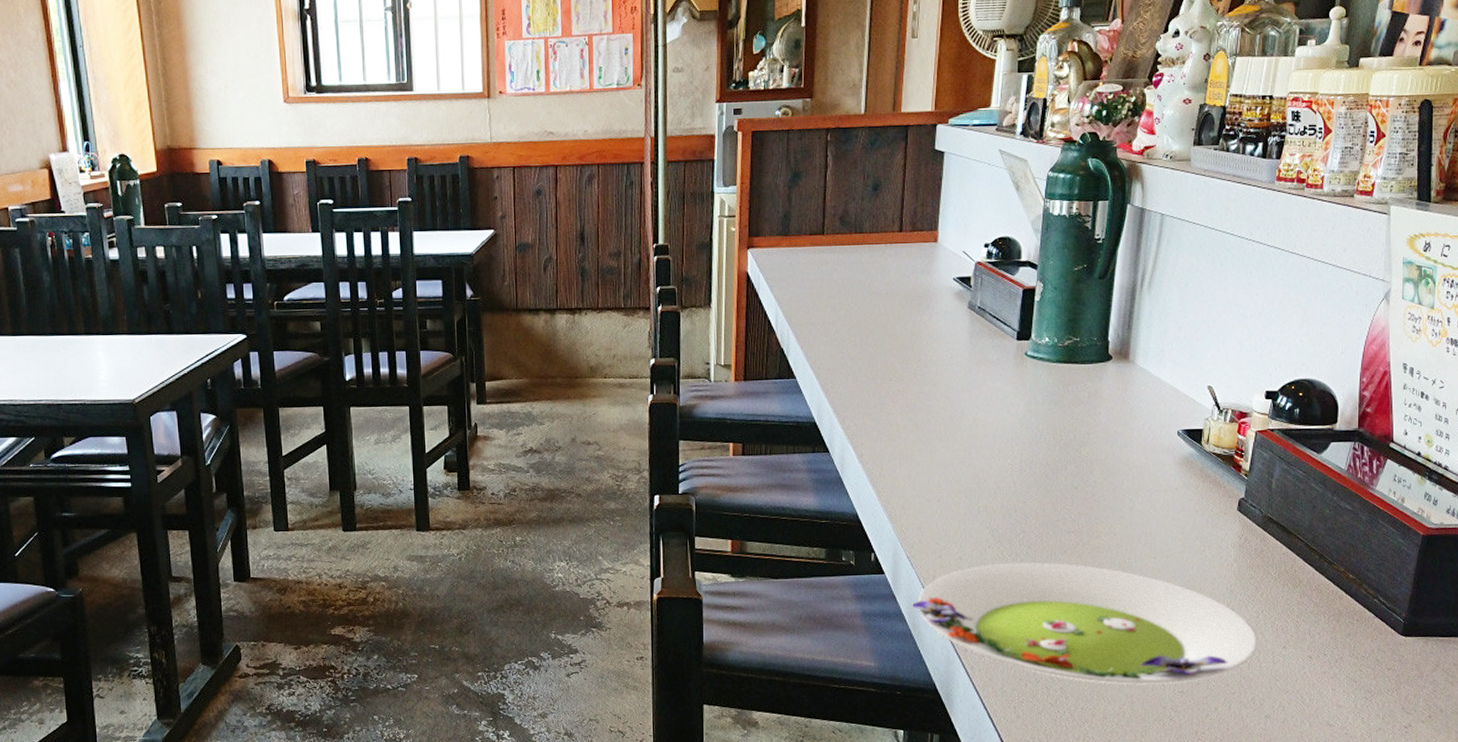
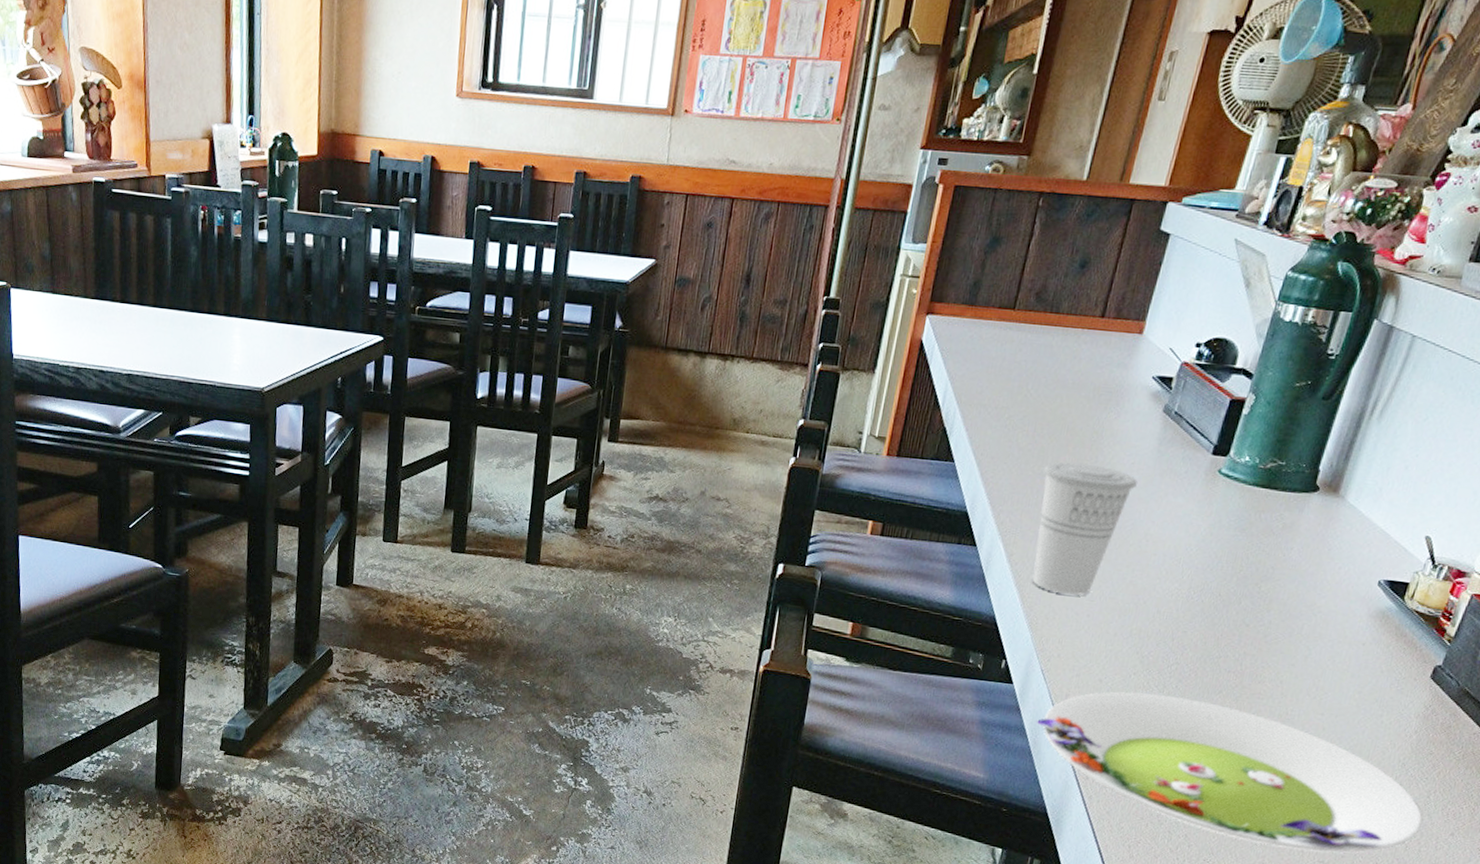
cup: none [875,363,958,485] -> present [1032,462,1137,596]

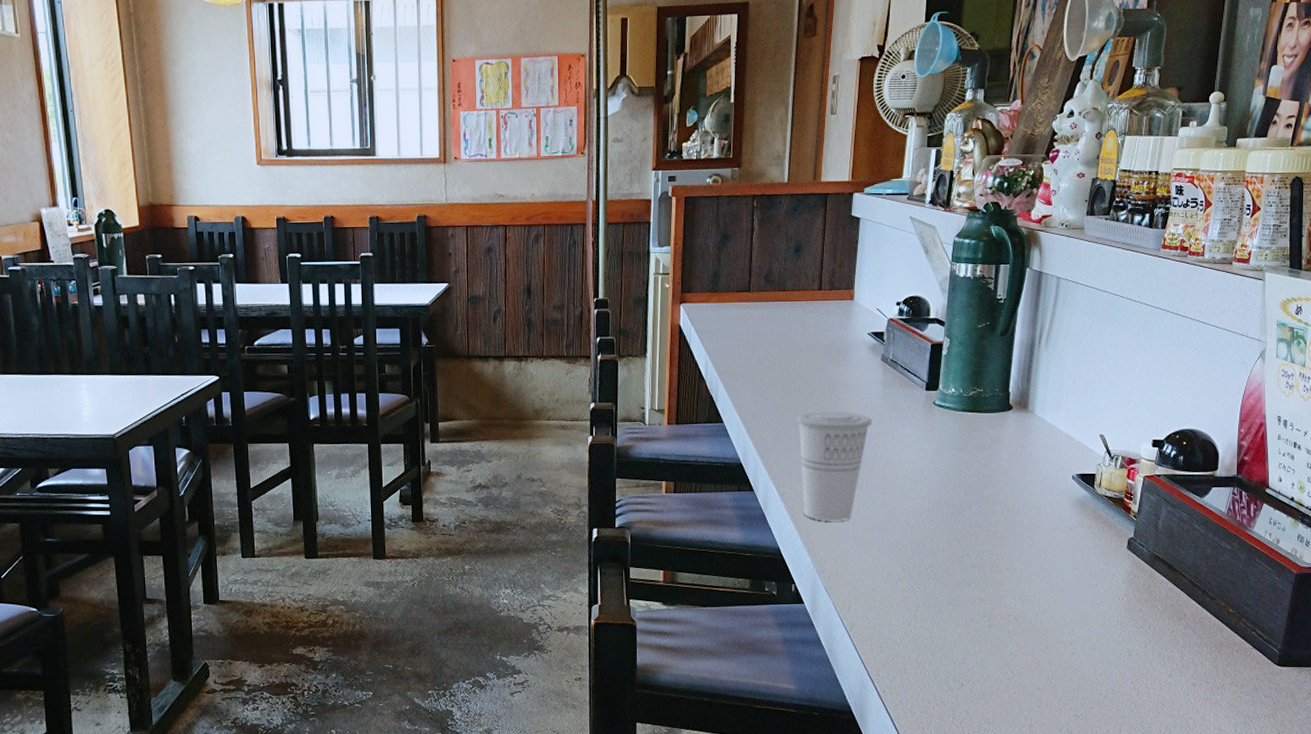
salad plate: present [1037,691,1423,853] -> none [829,594,1145,708]

